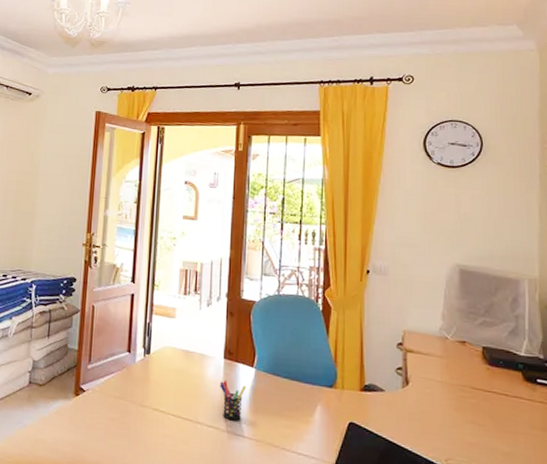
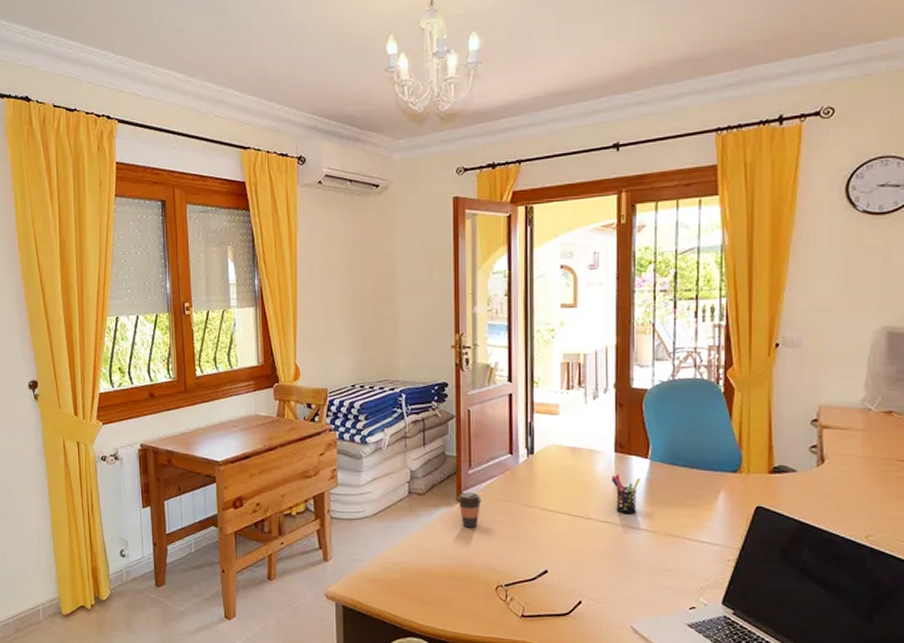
coffee cup: none [75,386,98,424] -> present [458,492,482,528]

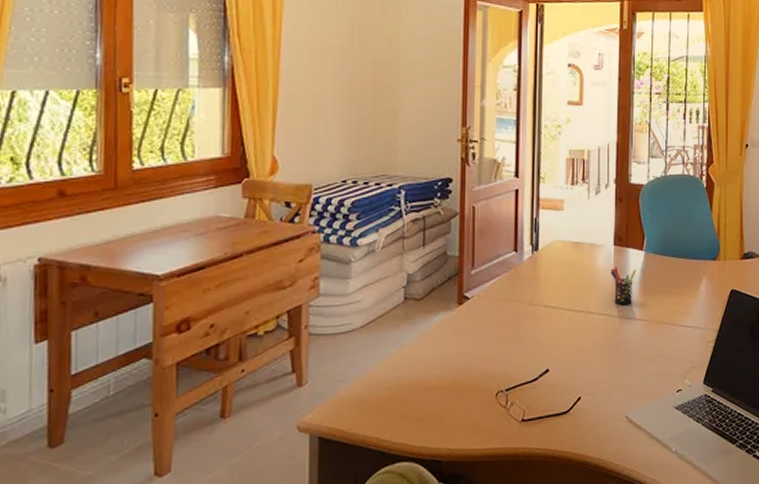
coffee cup: present [458,492,482,528] -> none [459,293,484,332]

